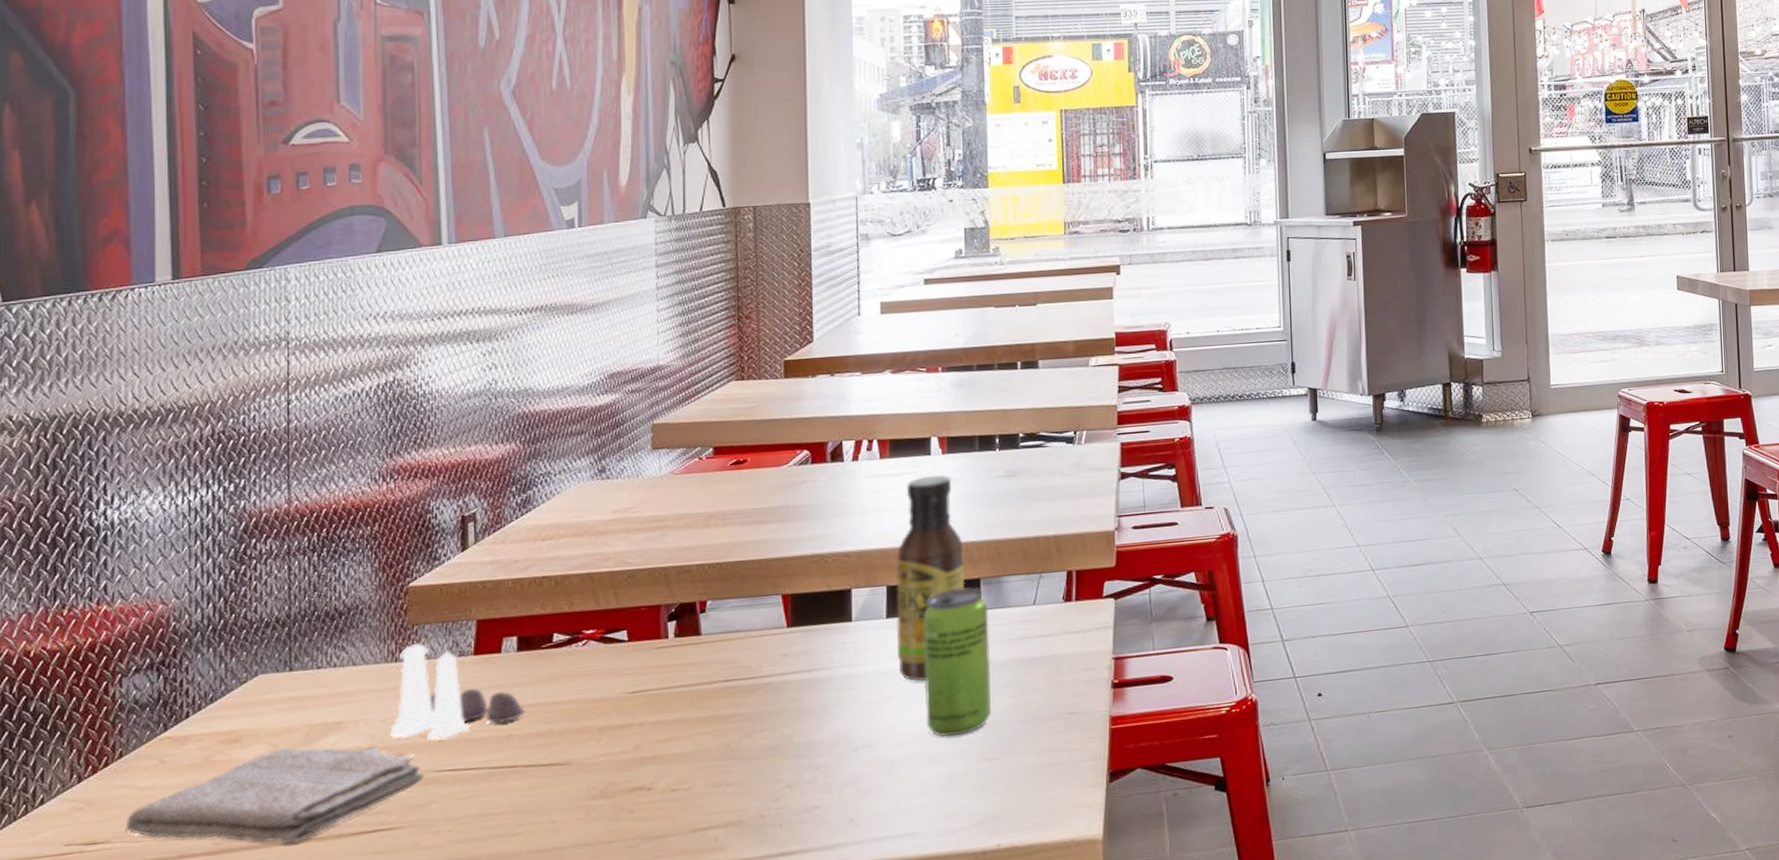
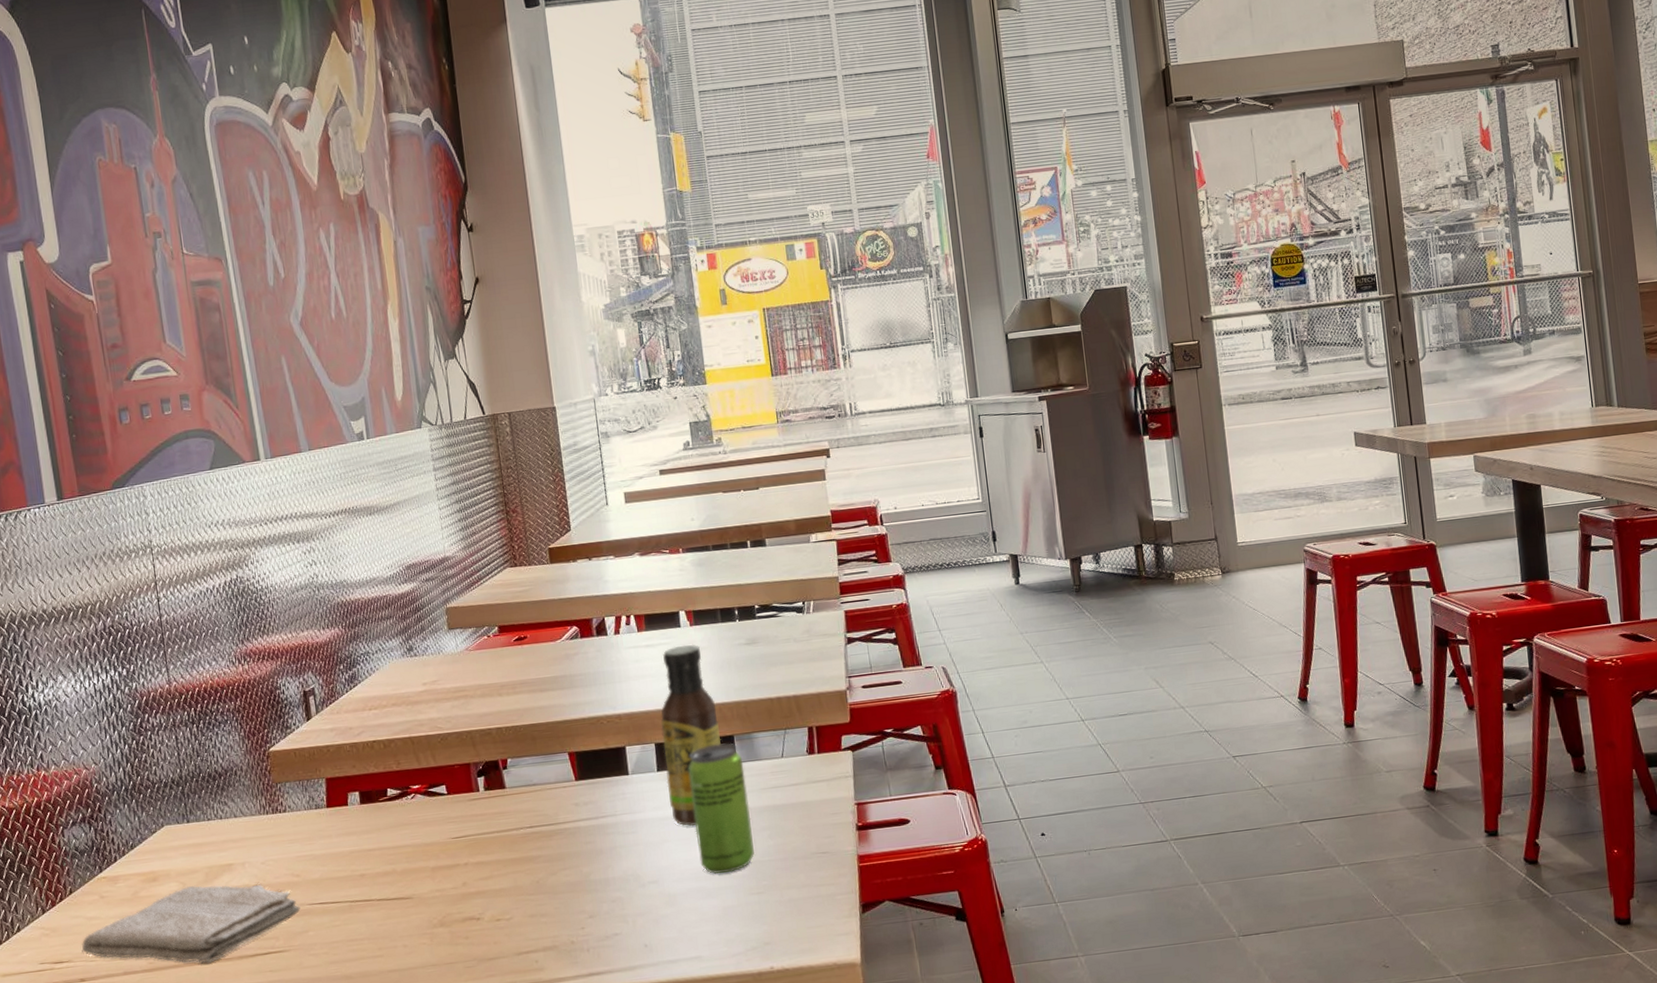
salt and pepper shaker set: present [391,643,525,740] -> none [269,799,373,878]

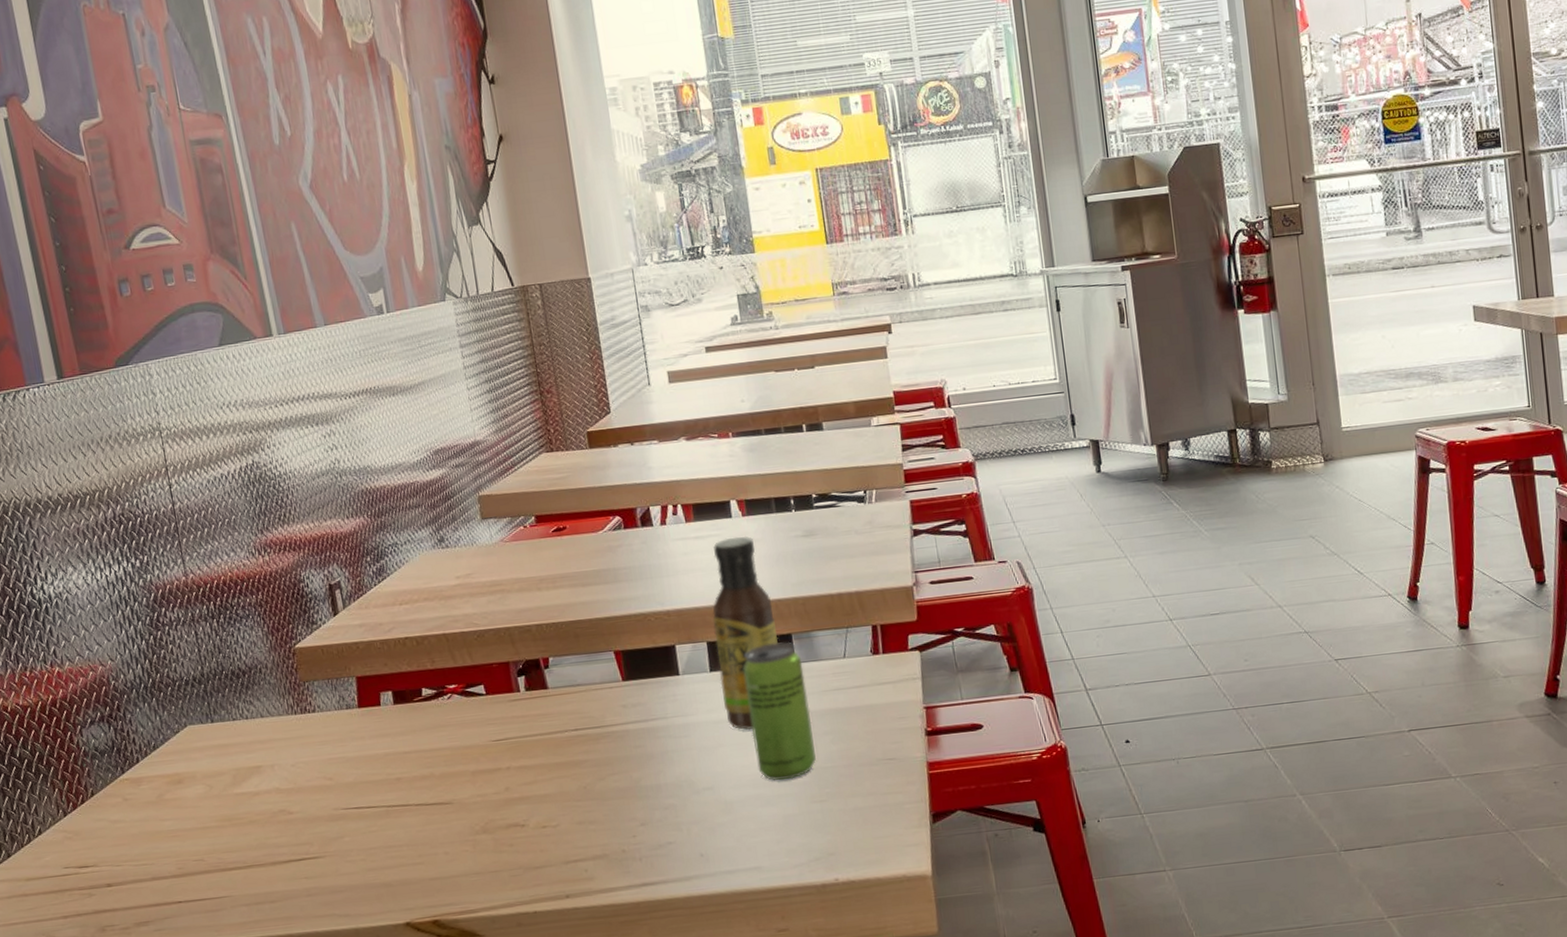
washcloth: present [82,884,301,964] -> none [107,787,335,870]

